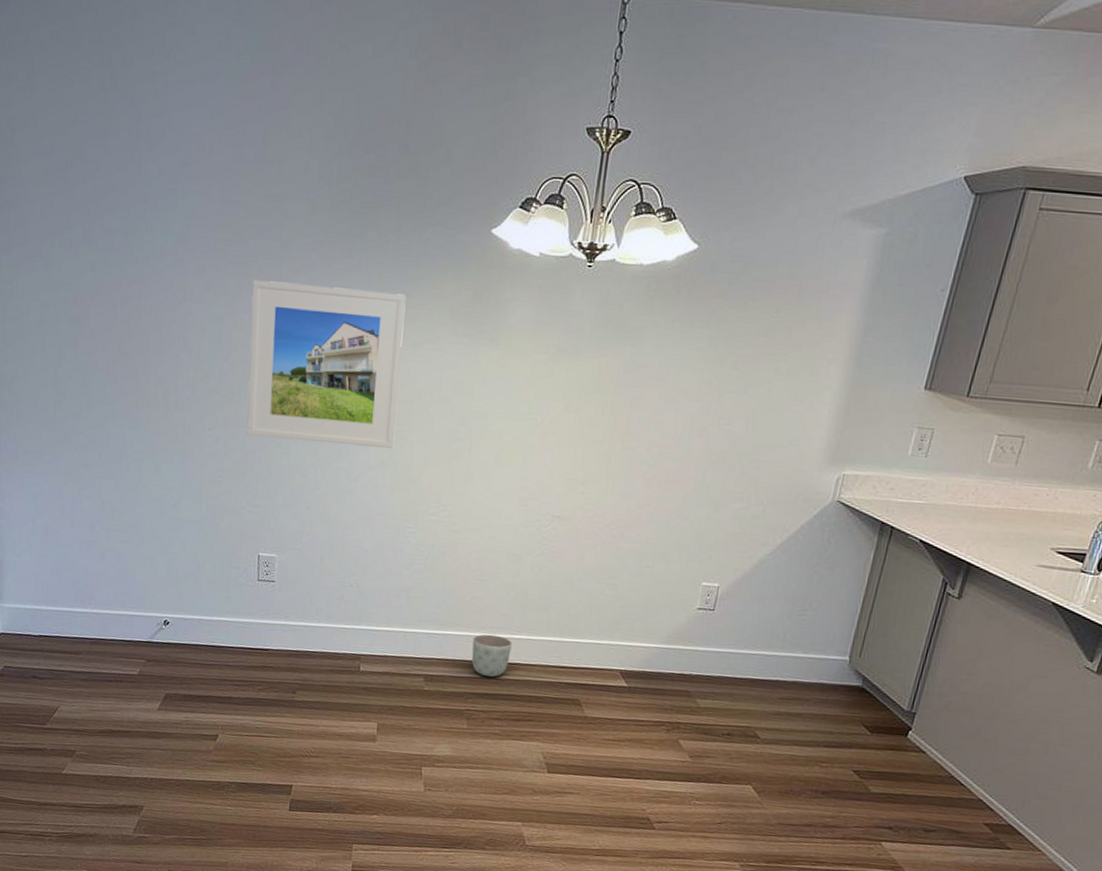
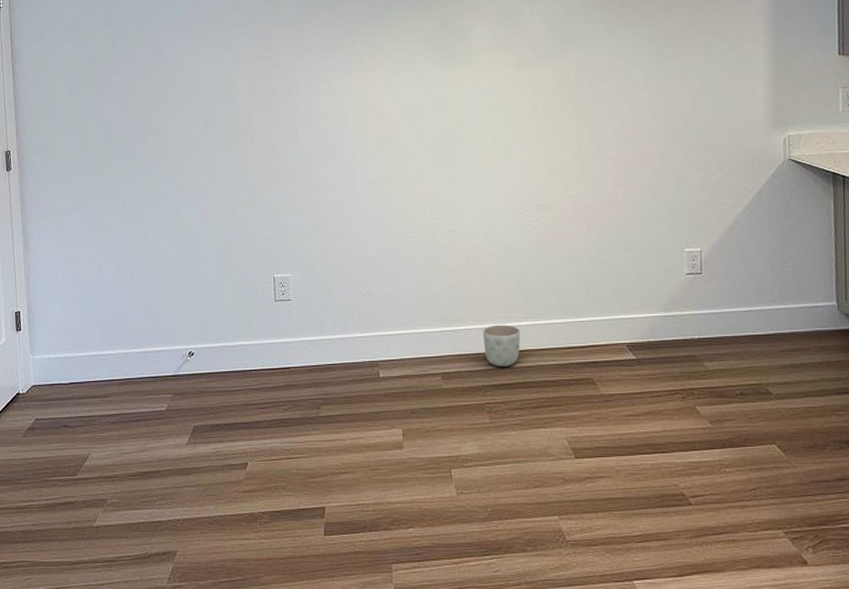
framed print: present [246,280,406,448] -> none [251,33,387,169]

